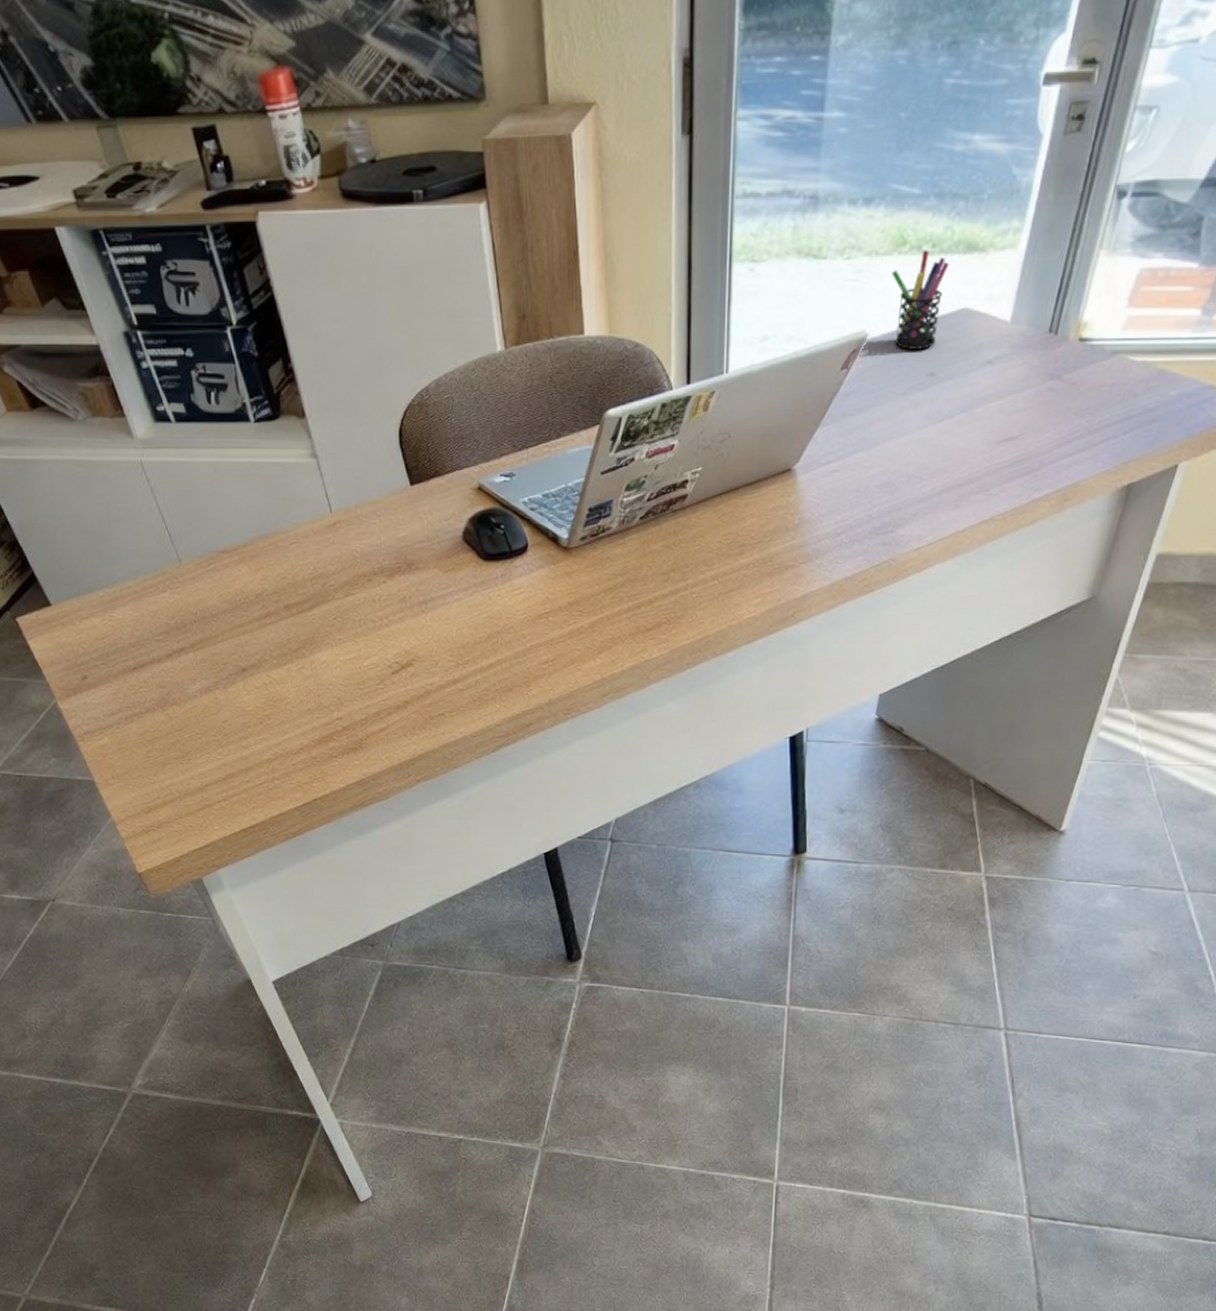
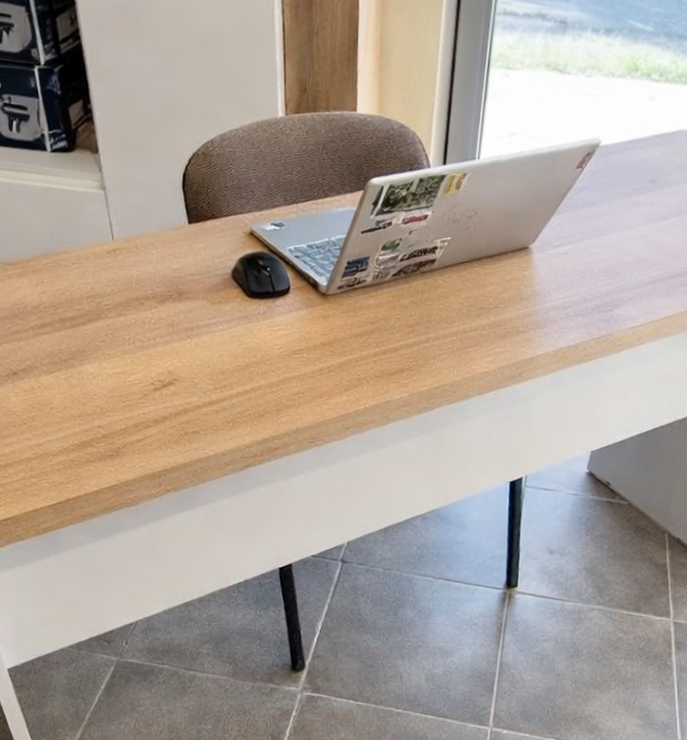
pen holder: present [891,250,949,350] -> none [624,77,673,160]

